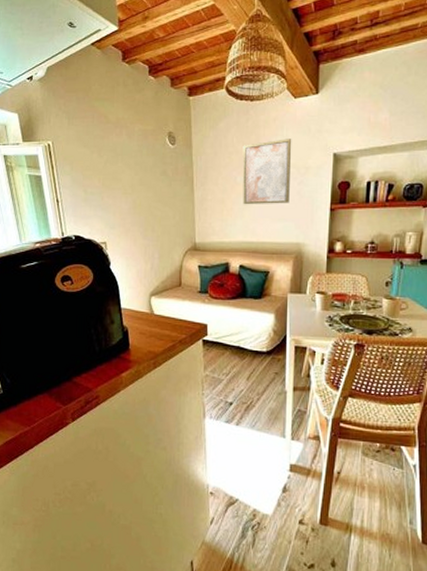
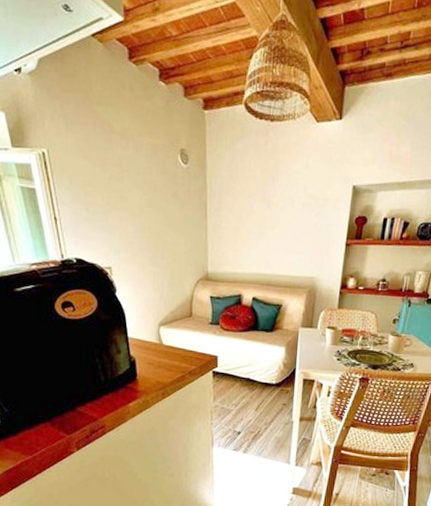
wall art: present [242,139,292,205] -> none [258,166,312,236]

